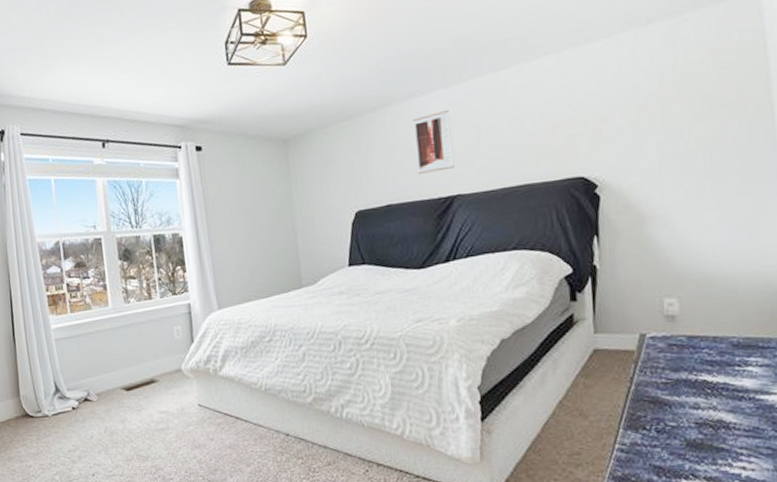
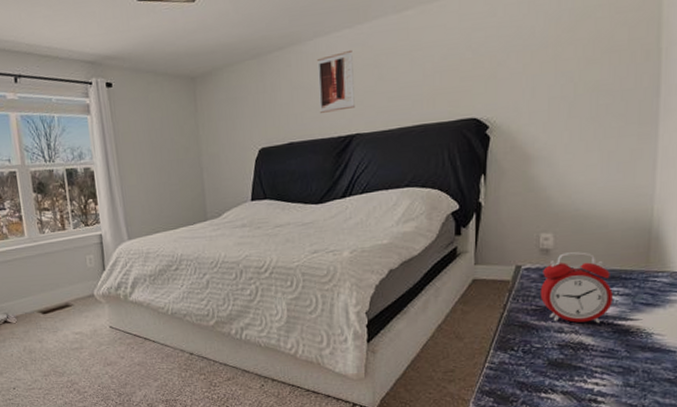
alarm clock: none [669,318,752,399] -> present [540,252,613,324]

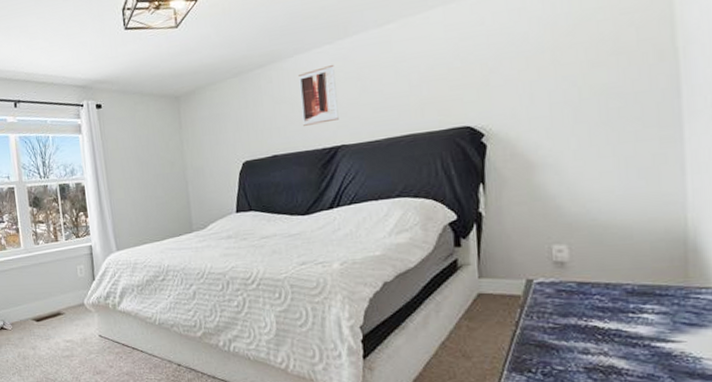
alarm clock: present [540,252,613,324] -> none [557,265,647,345]

